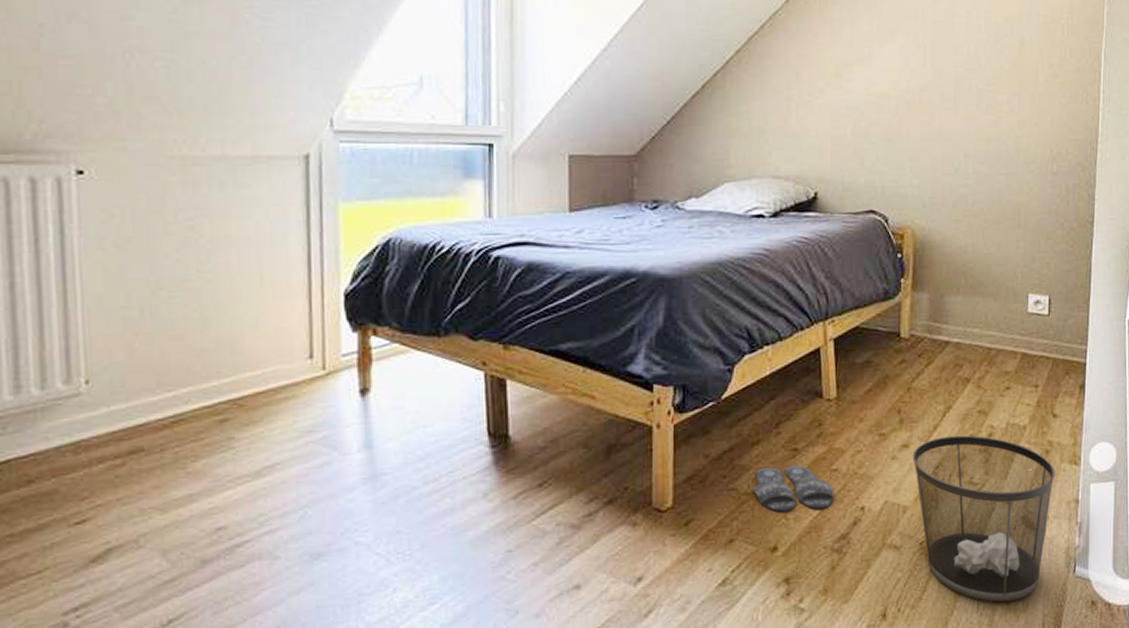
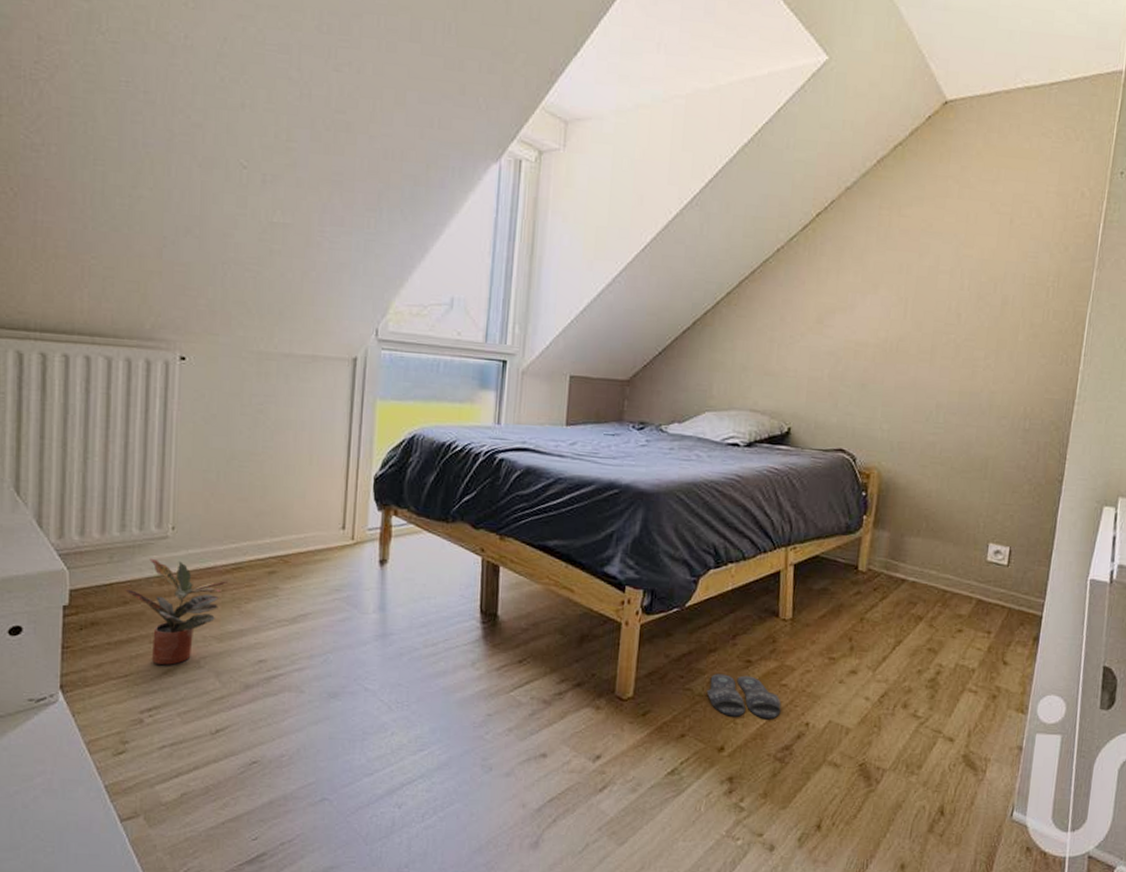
potted plant: none [26,421,167,553] -> present [124,558,228,666]
waste bin: present [912,435,1055,603] -> none [859,668,1001,834]

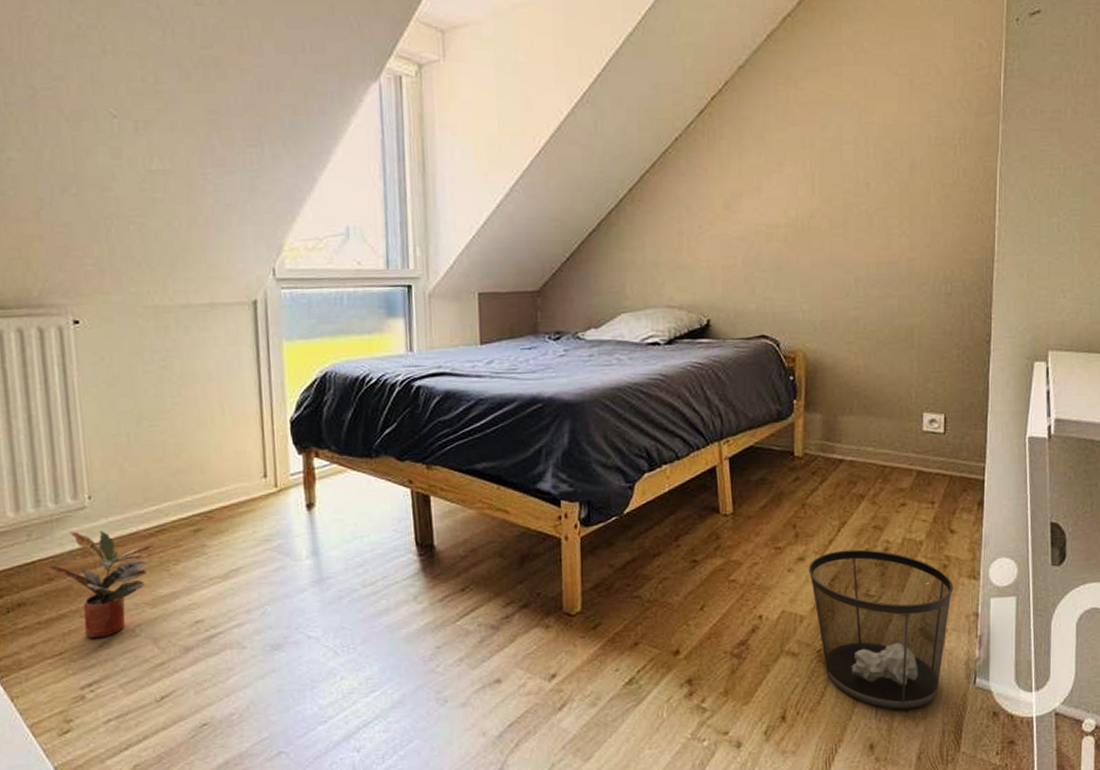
slippers: present [706,674,782,720] -> none [655,575,732,619]
waste bin: none [859,668,1001,834] -> present [808,549,954,710]

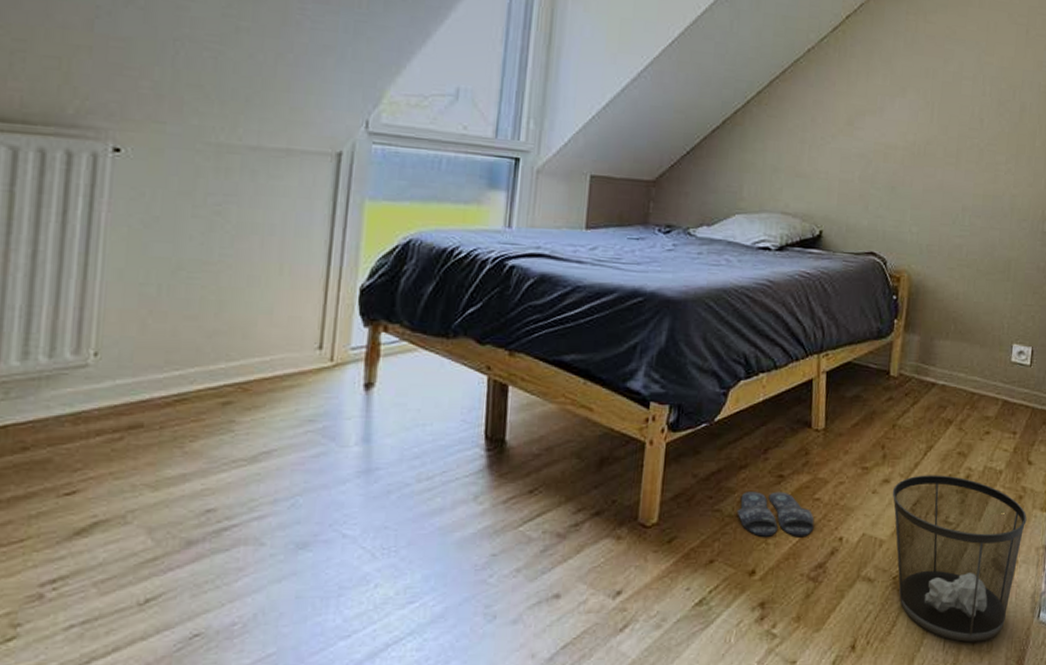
potted plant: present [47,530,153,639] -> none [23,392,168,525]
slippers: none [655,575,732,619] -> present [737,491,815,537]

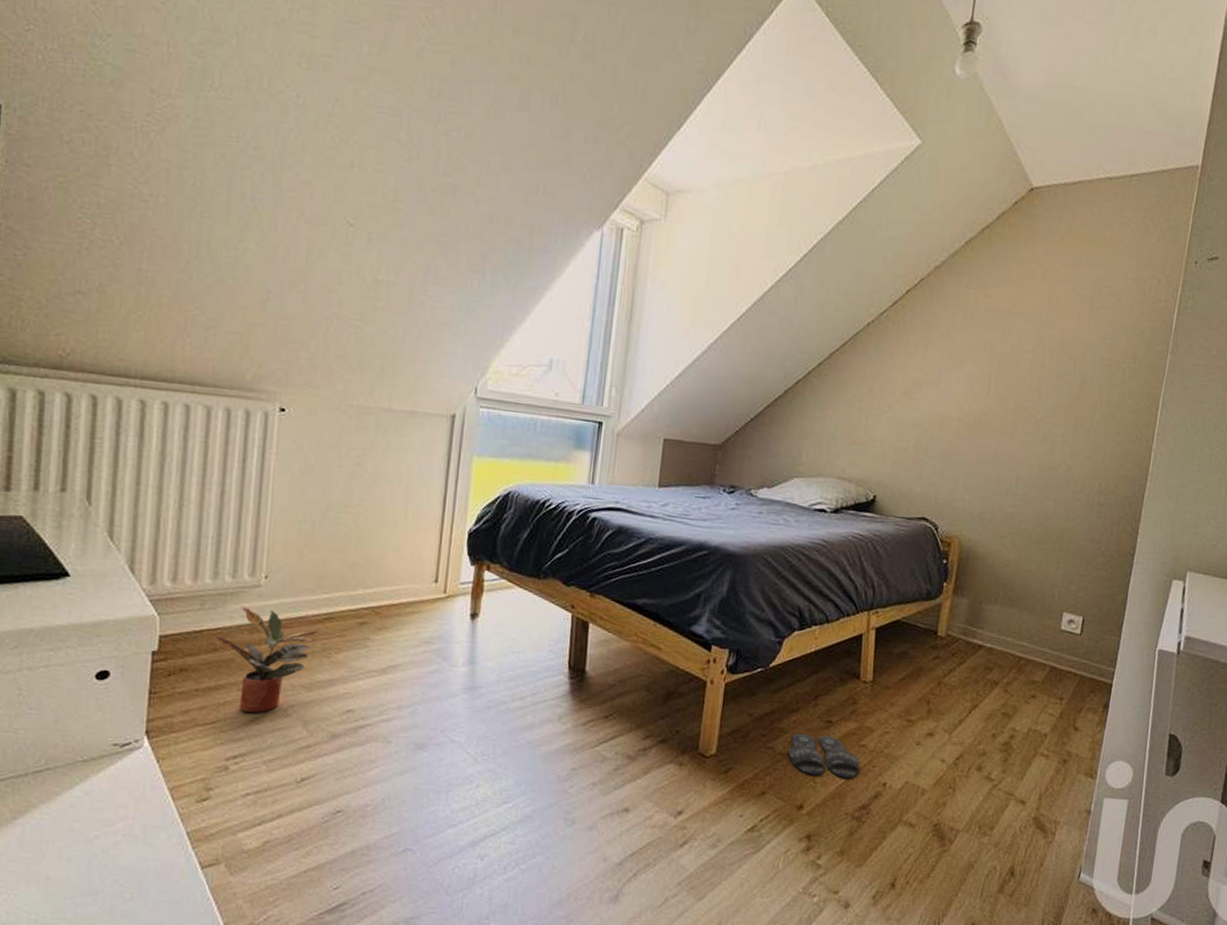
potted plant: none [23,392,168,525] -> present [214,606,319,714]
waste bin: present [892,475,1027,643] -> none [935,731,1071,895]

